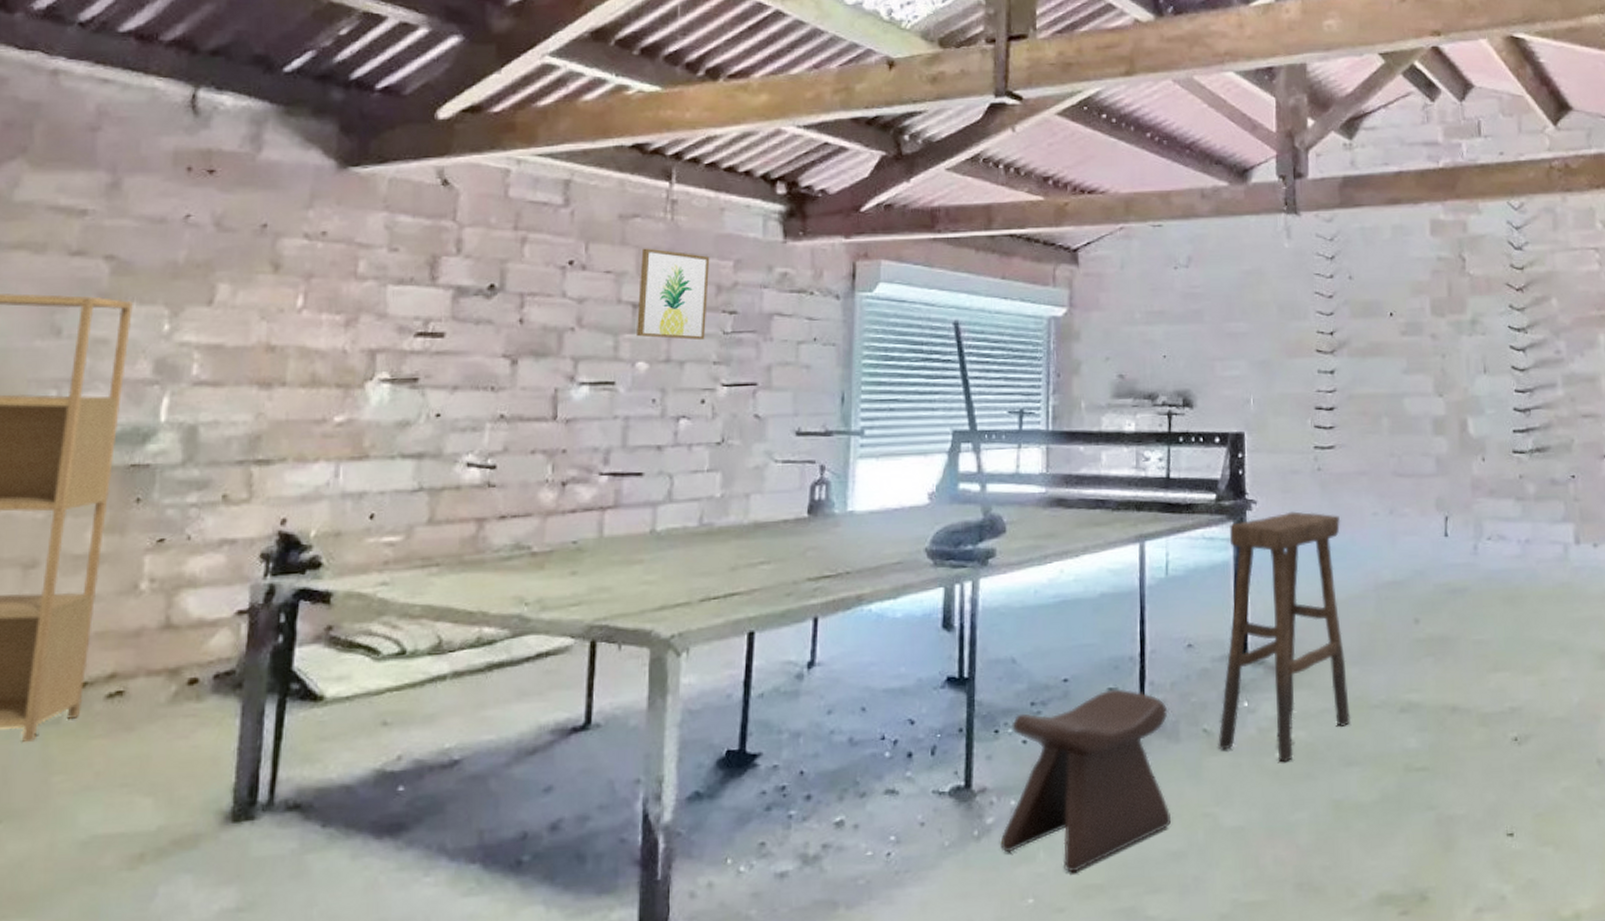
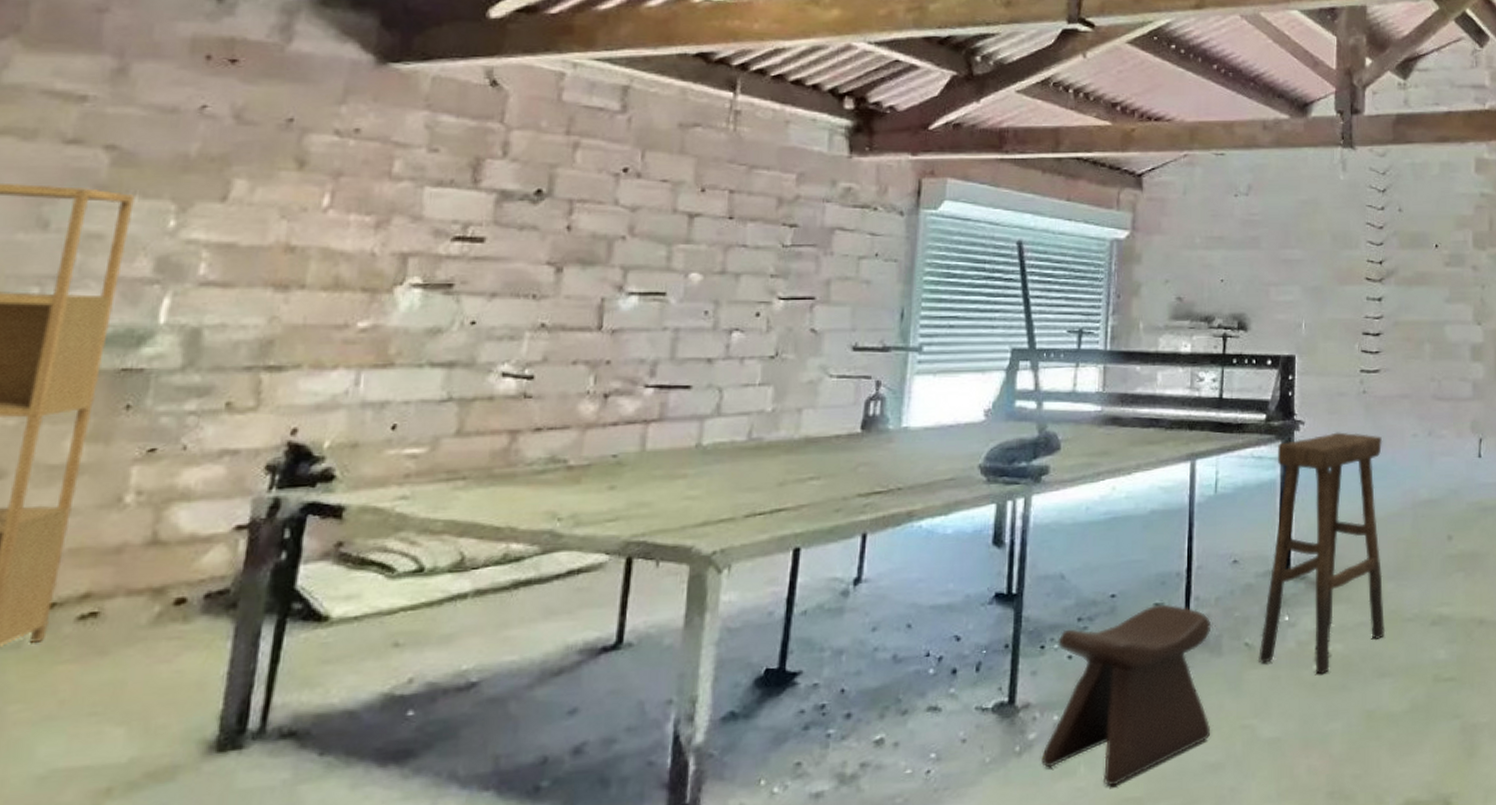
wall art: present [637,248,710,341] -> none [692,158,772,253]

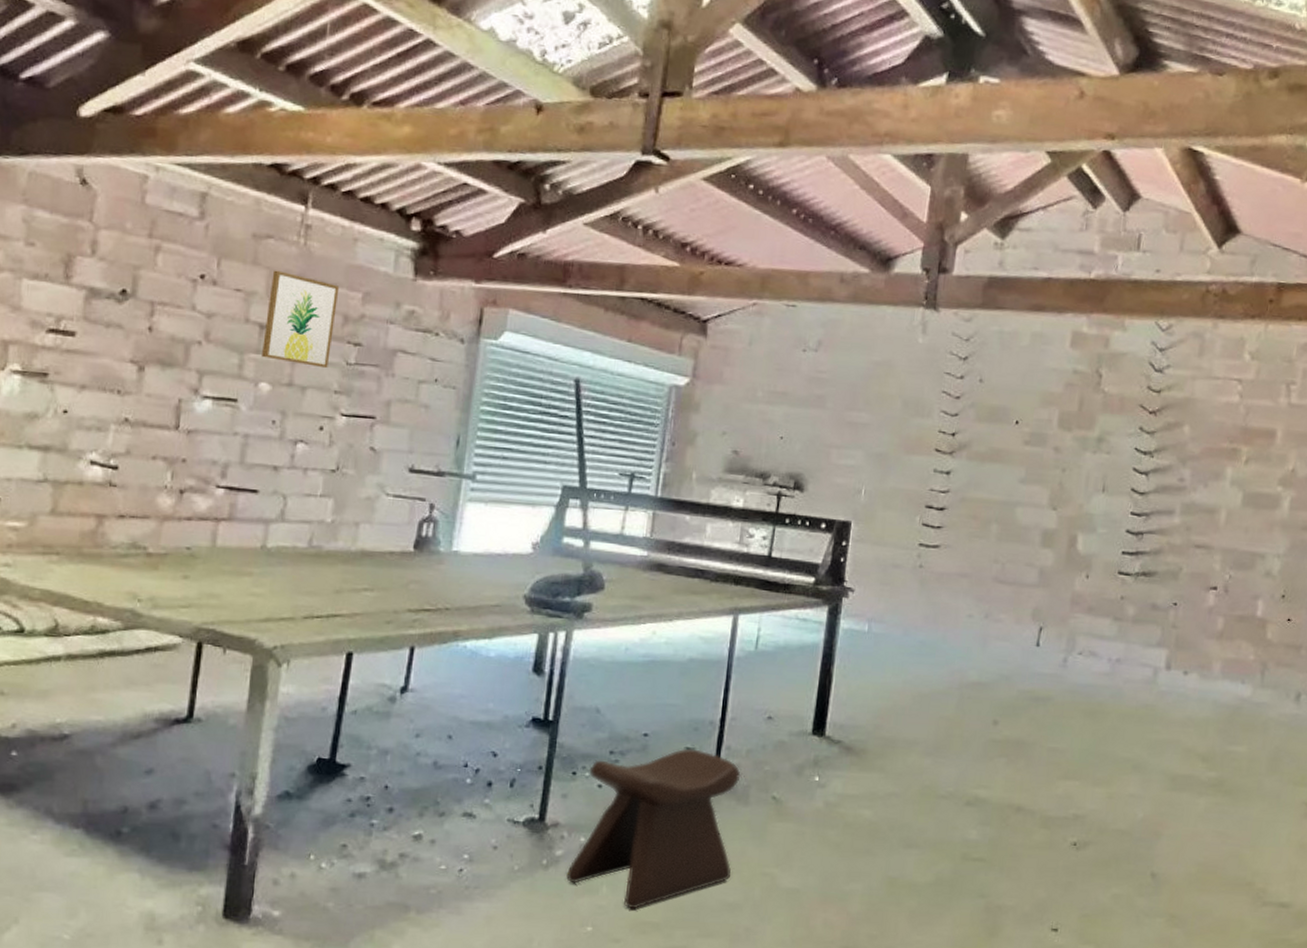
wall art: none [692,158,772,253] -> present [262,270,340,369]
stool: present [1257,432,1386,675] -> none [783,603,935,837]

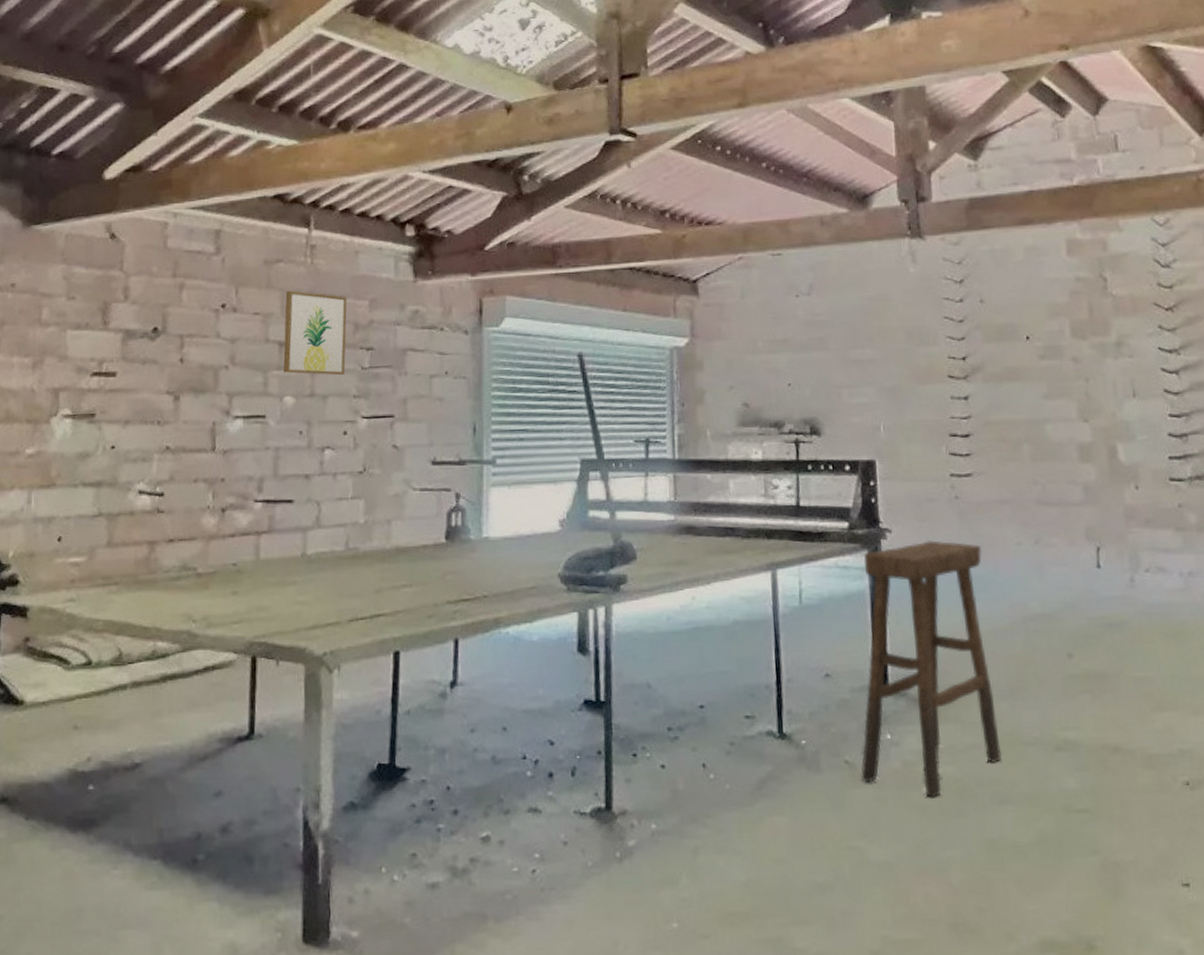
stool: present [566,748,741,909] -> none [642,716,816,899]
stool: none [783,603,935,837] -> present [860,540,1003,798]

